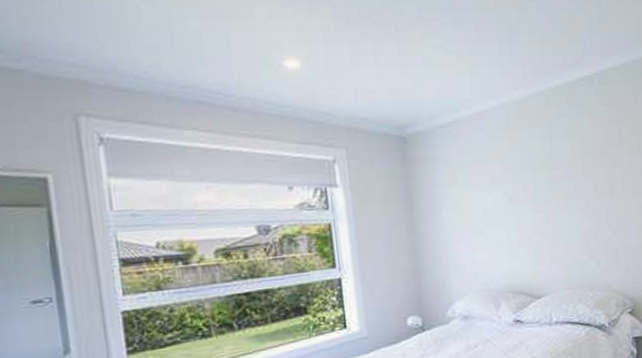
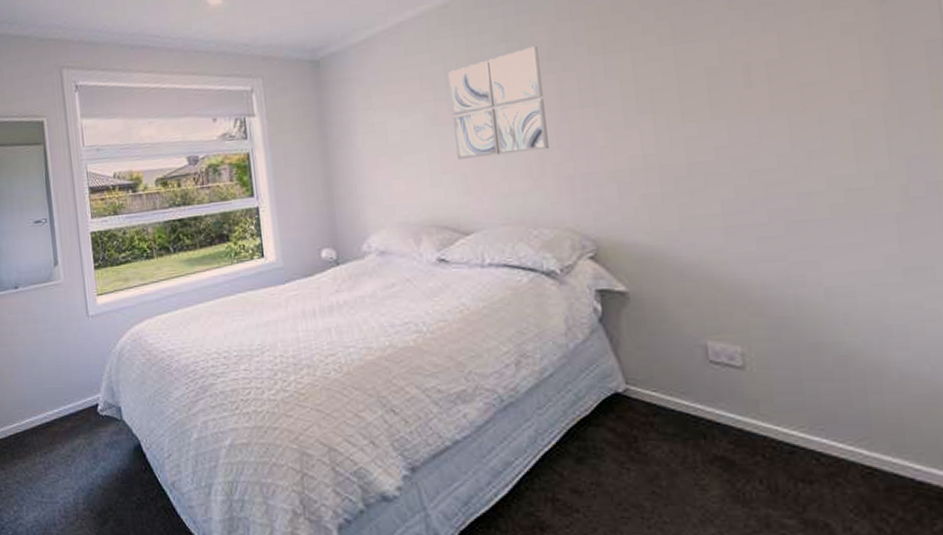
wall art: none [524,143,601,234] -> present [448,46,549,159]

